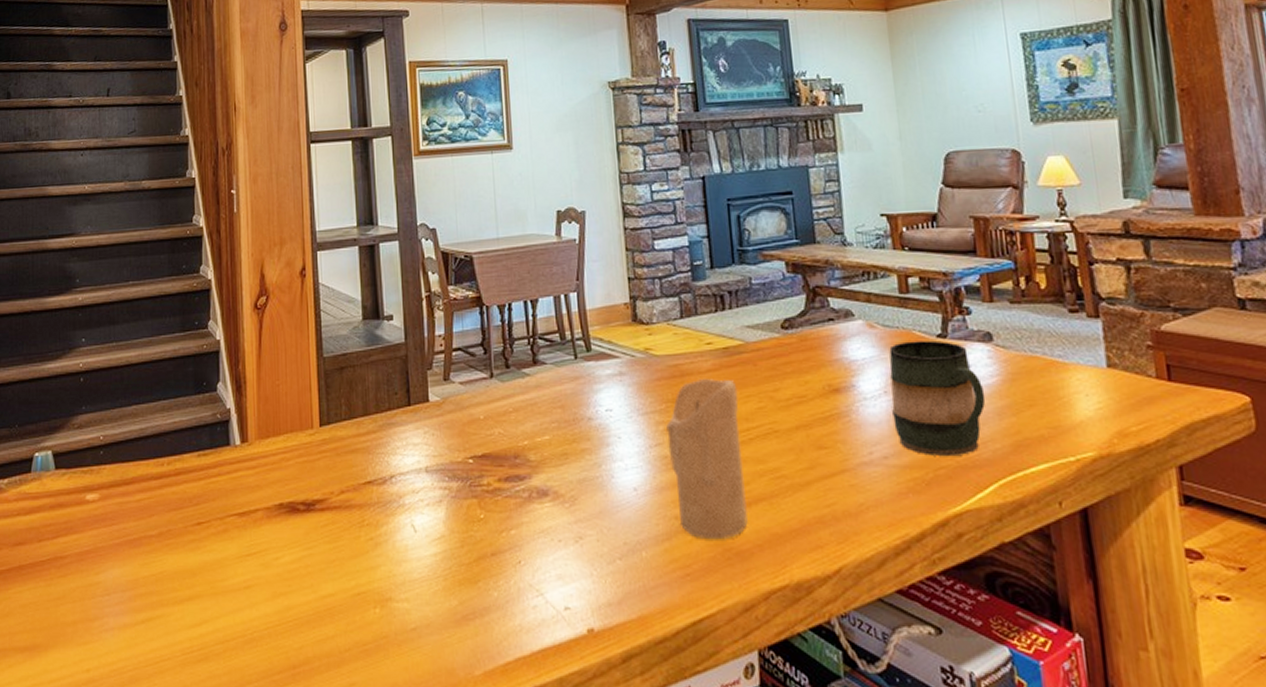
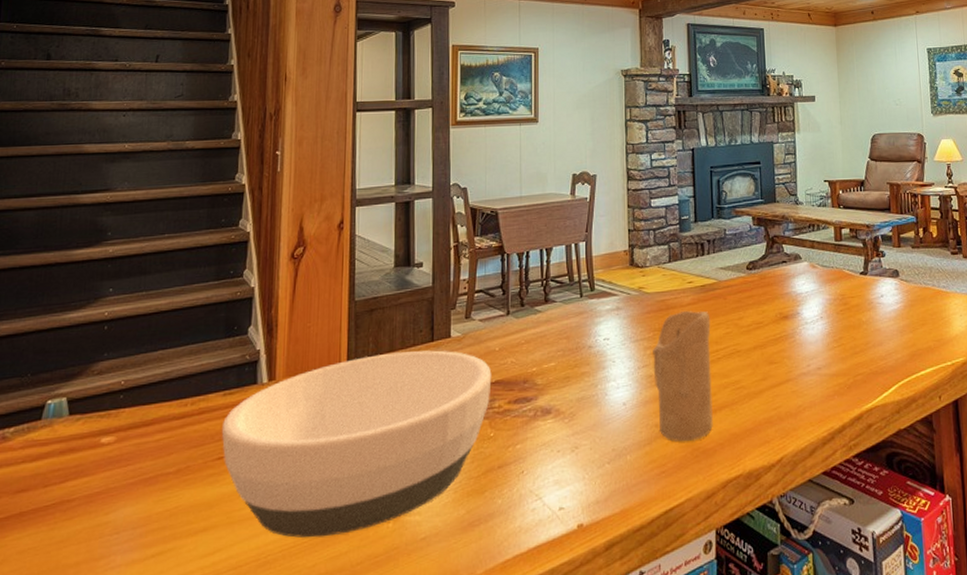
bowl: none [198,416,478,617] -> present [221,350,492,538]
mug: present [889,340,986,457] -> none [825,277,892,366]

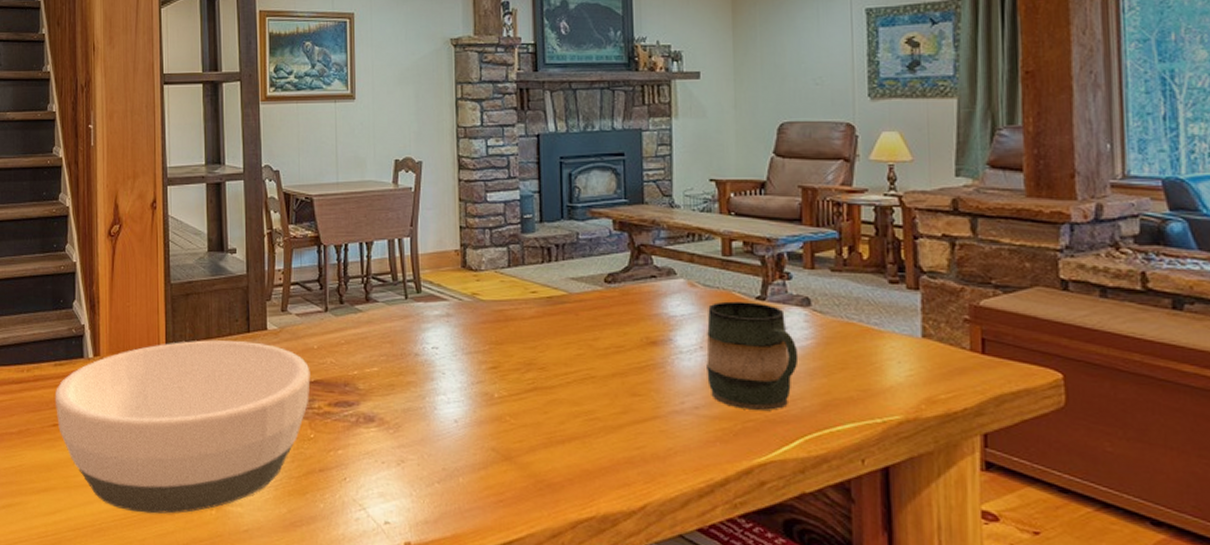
candle: present [653,310,714,442] -> none [489,325,562,472]
mug: none [825,277,892,366] -> present [706,301,799,411]

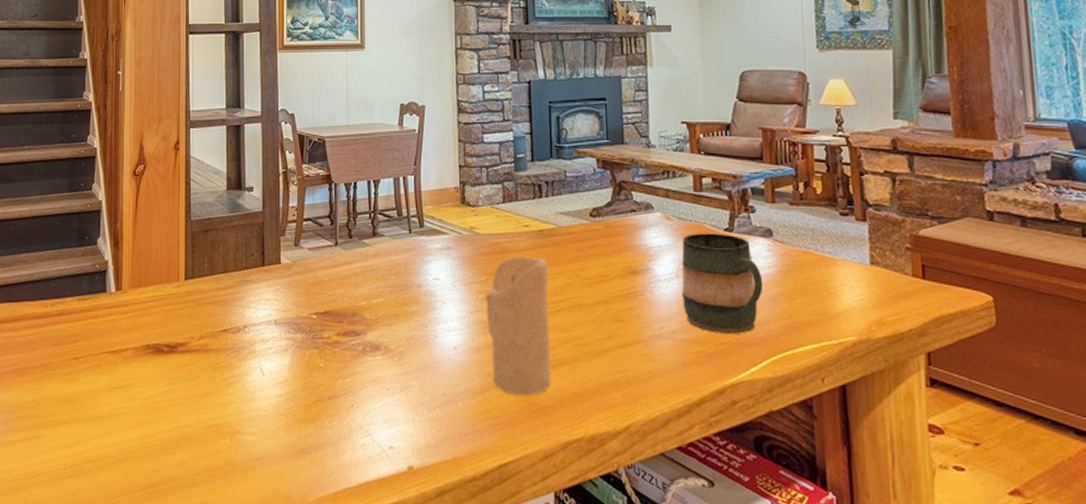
bowl: present [54,340,311,514] -> none [77,274,321,444]
candle: none [489,325,562,472] -> present [485,257,553,396]

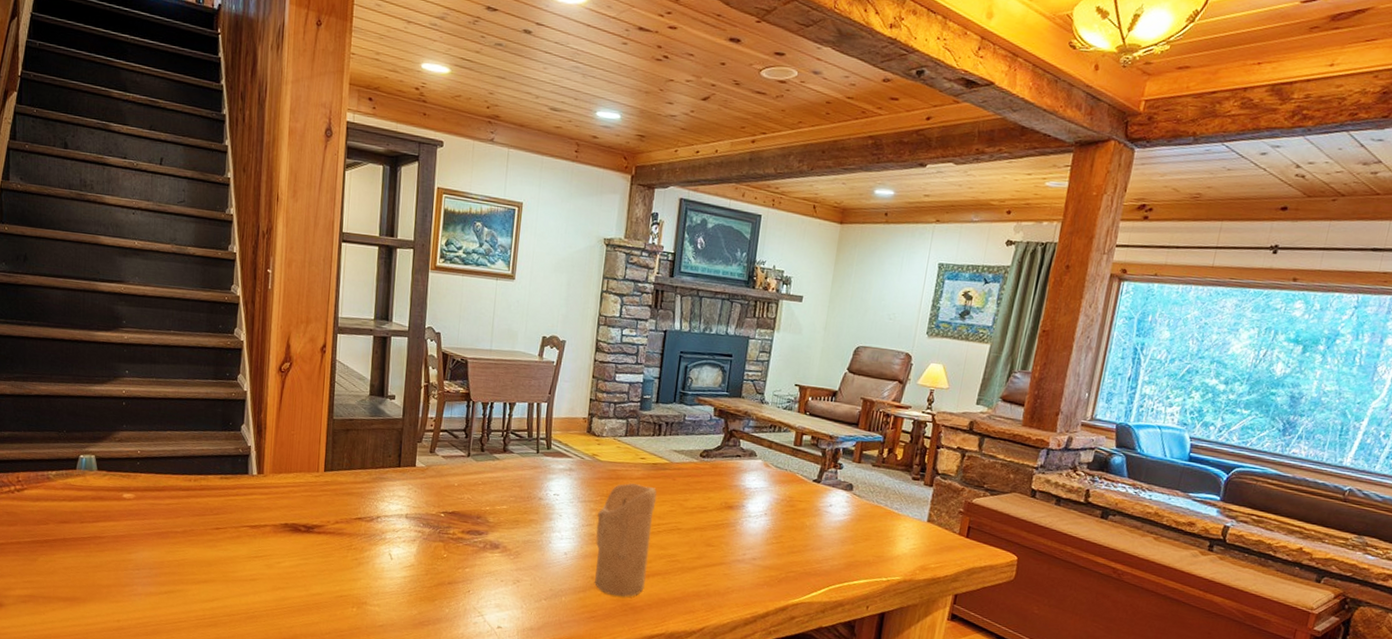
mug: present [682,233,764,335] -> none [766,480,837,566]

